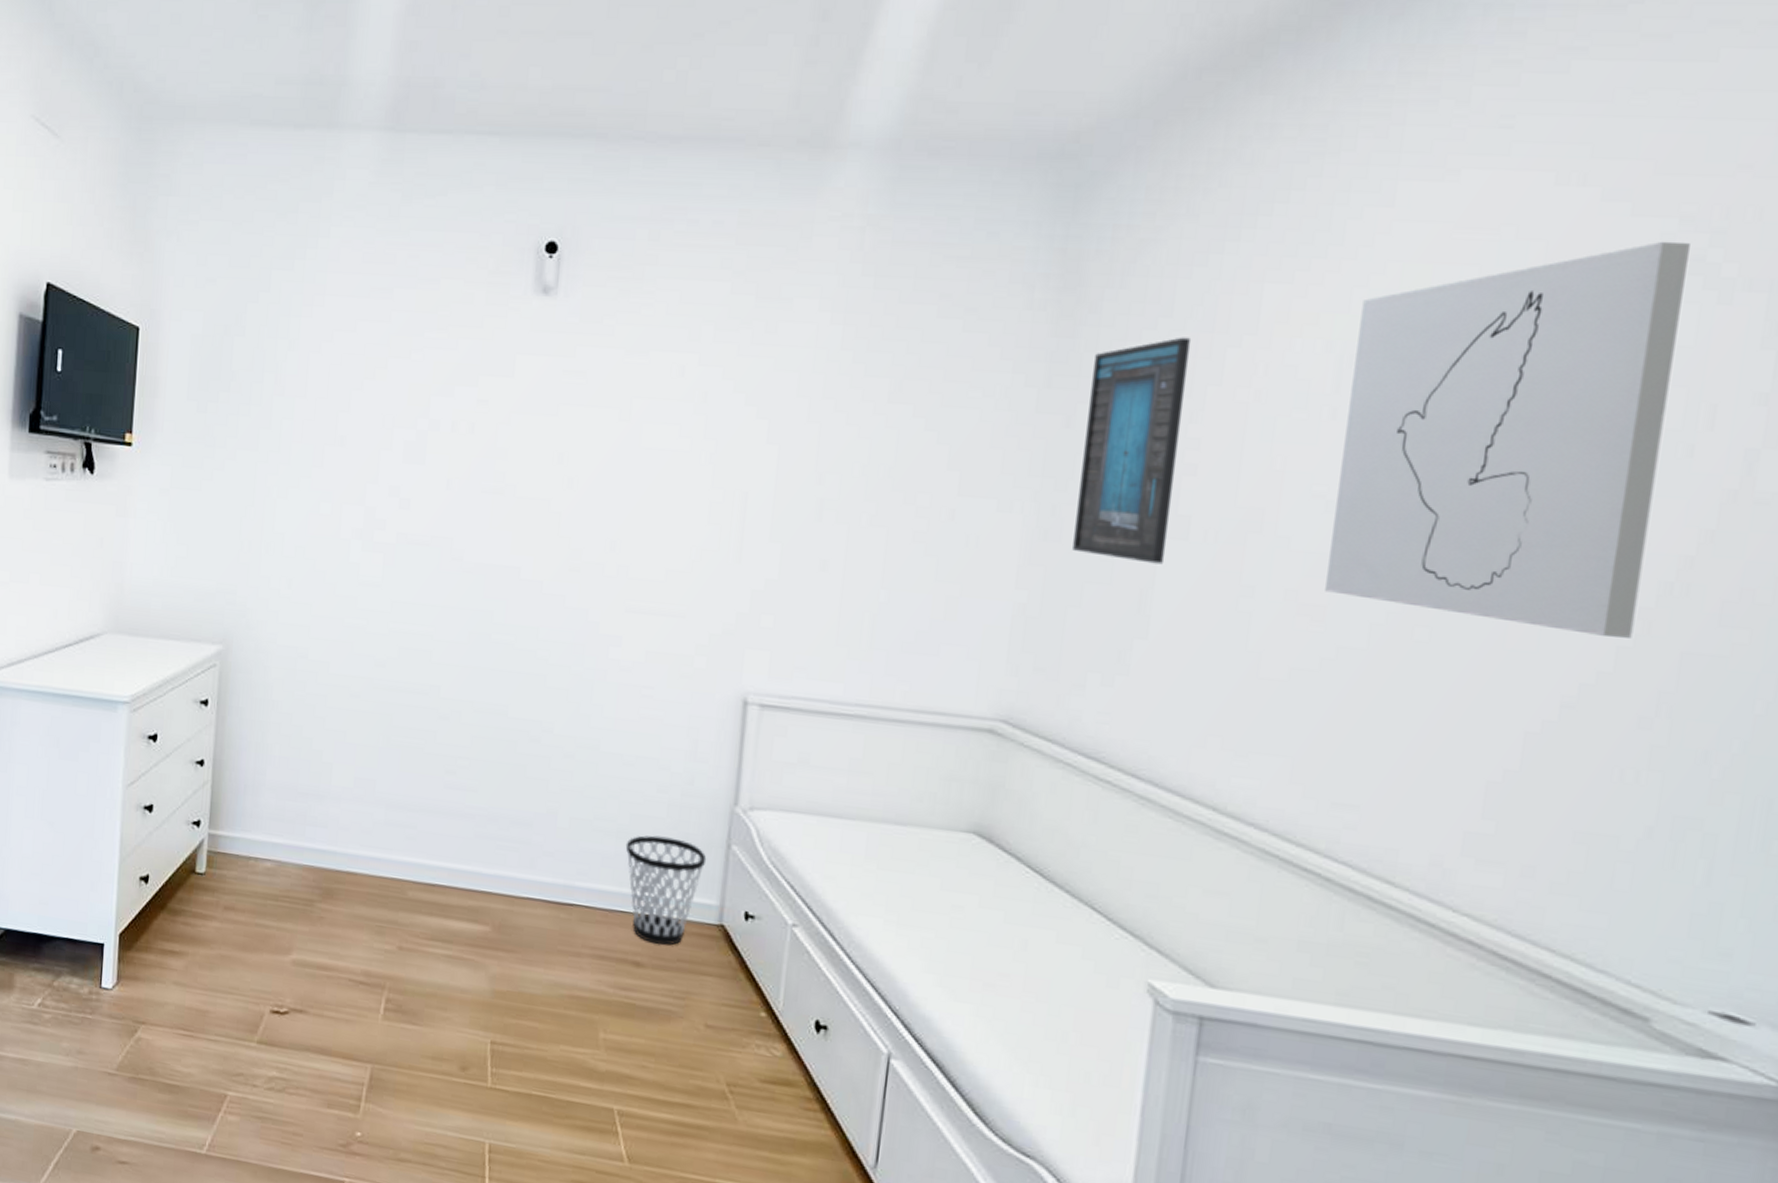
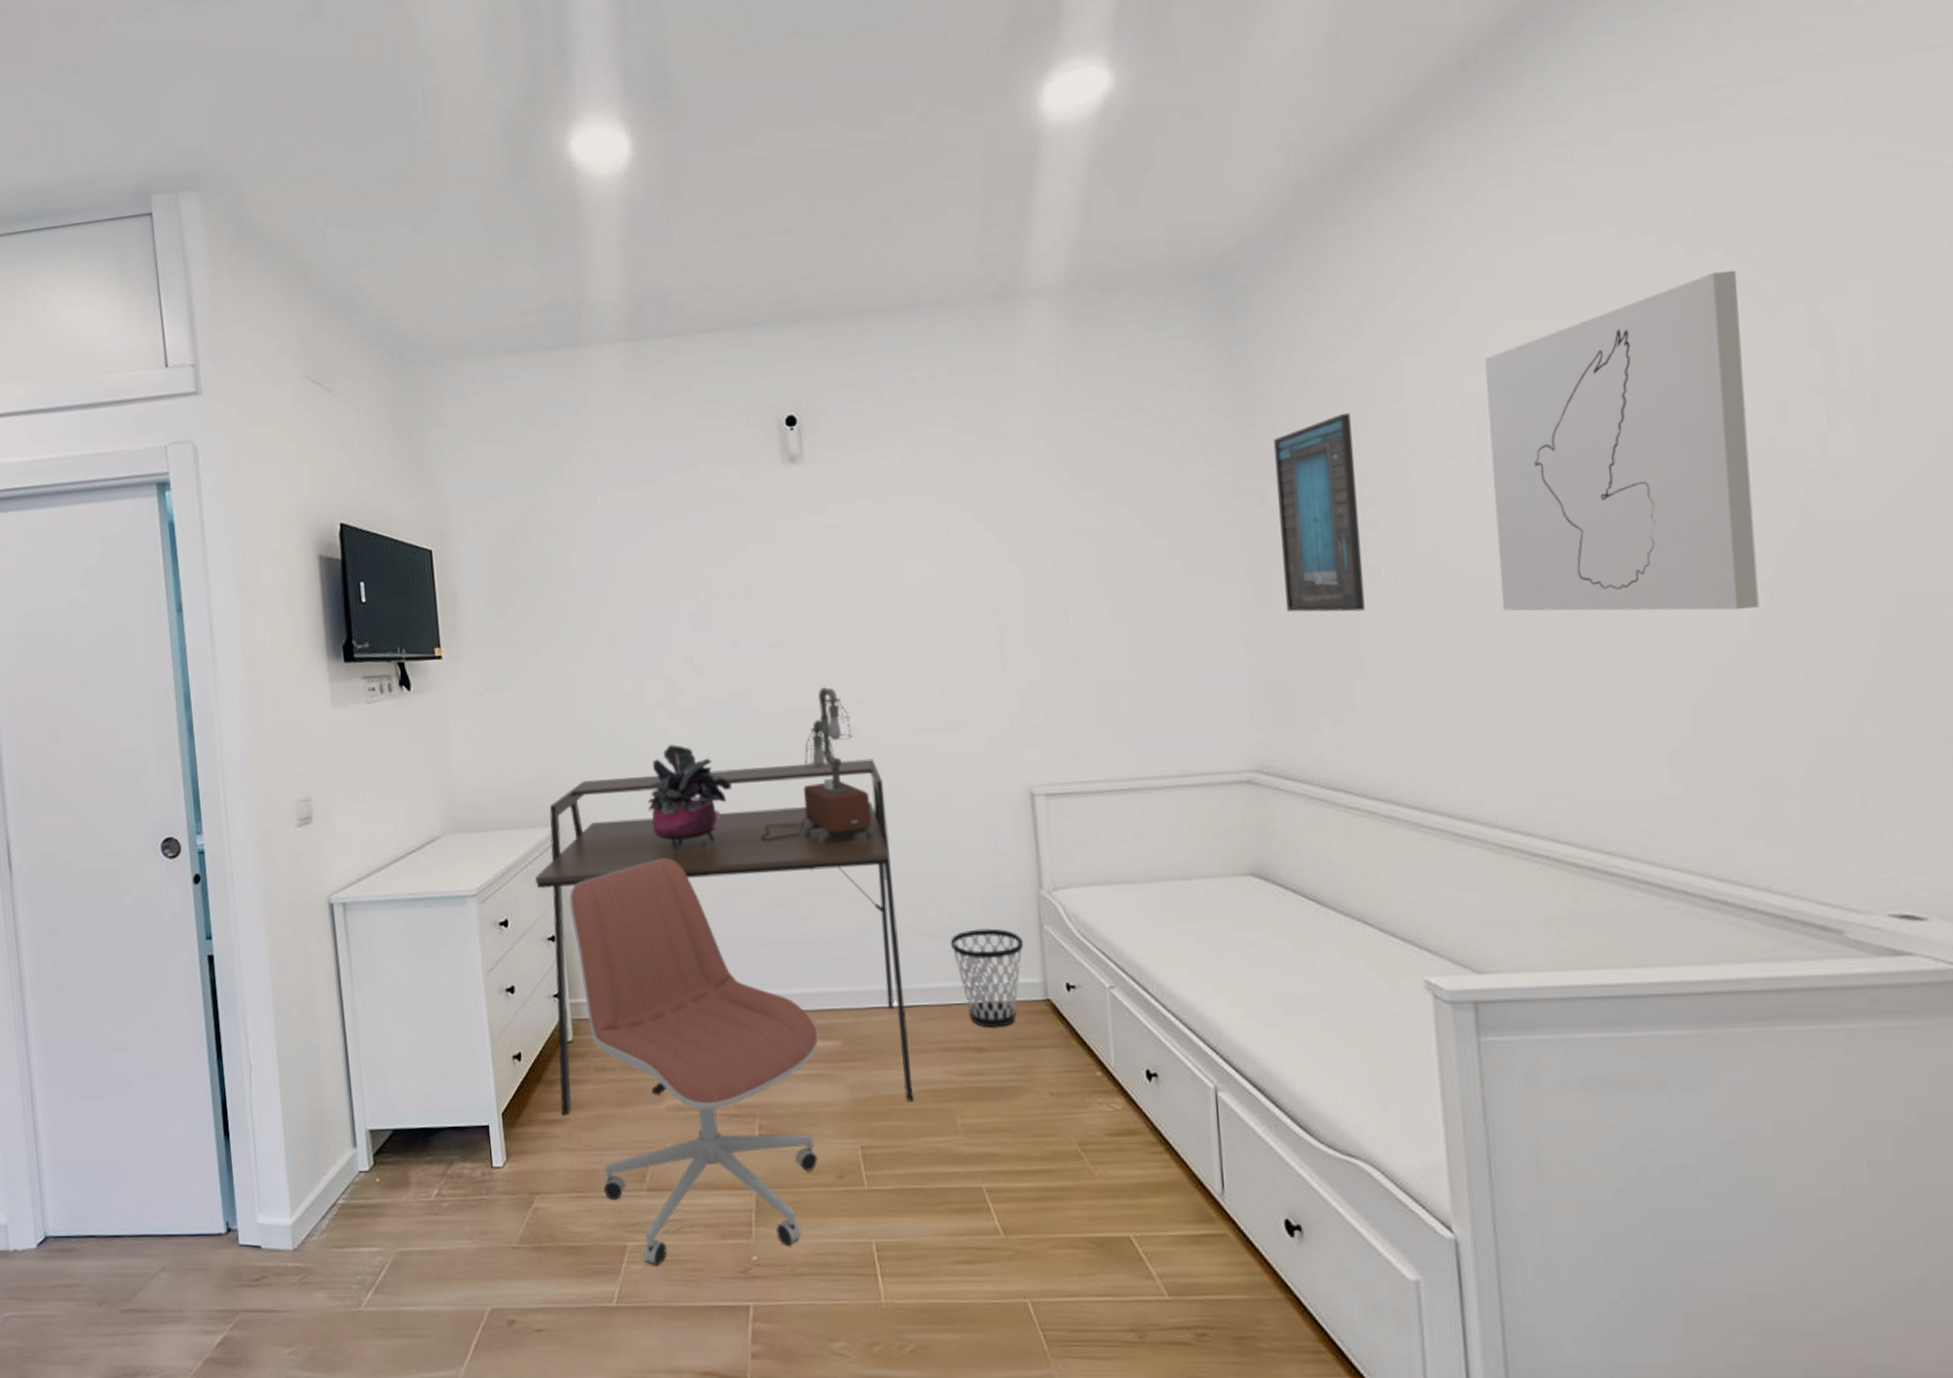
desk: none [181,601,584,1005] -> present [535,759,914,1117]
office chair: none [212,699,466,1129] -> present [569,858,819,1265]
potted plant: none [324,580,419,691] -> present [647,745,733,846]
table lamp: none [440,546,567,716] -> present [760,687,873,844]

